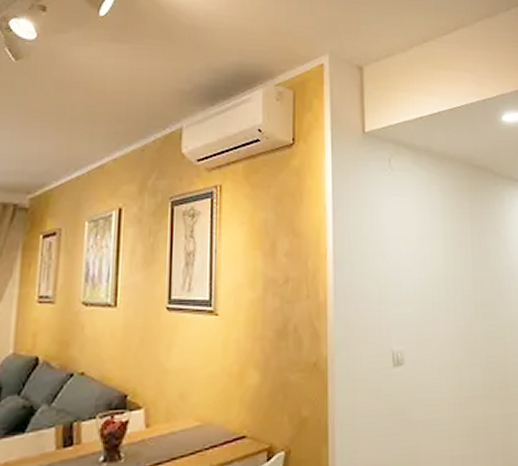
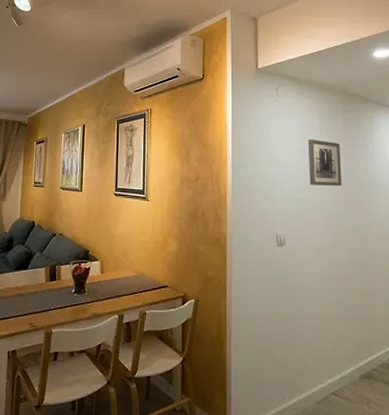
wall art: none [428,223,471,283] -> present [307,139,342,186]

